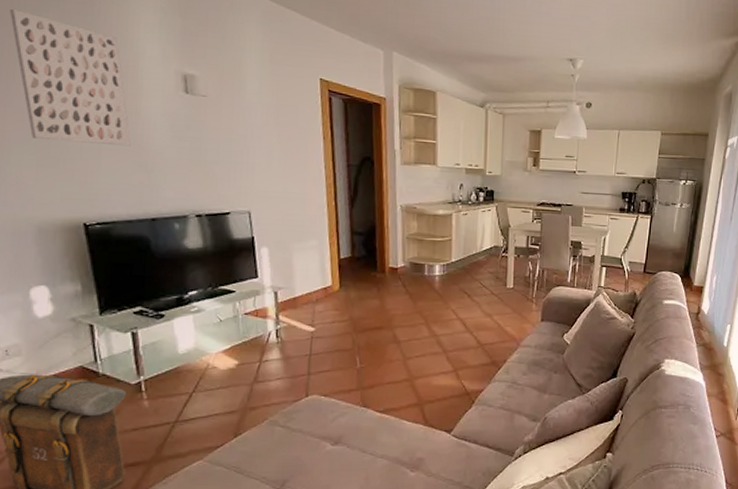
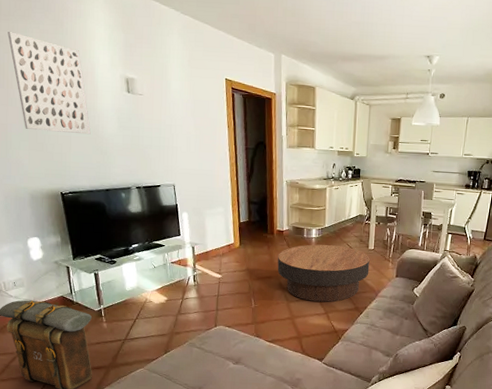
coffee table: none [390,284,509,356] -> present [277,244,370,302]

